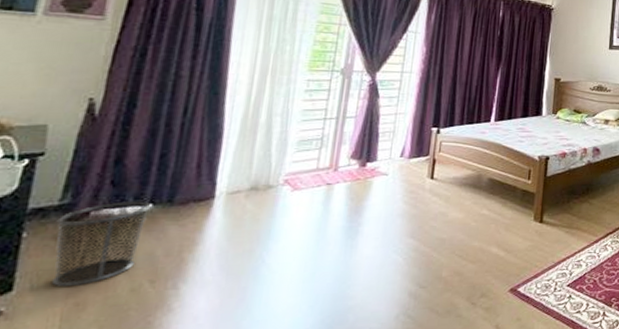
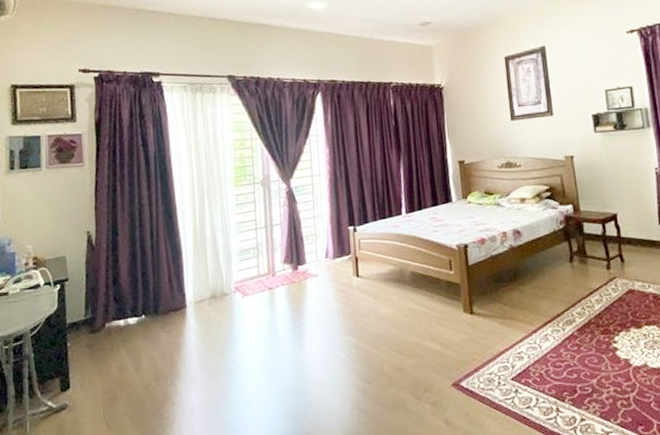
waste bin: present [52,201,152,287] -> none [86,313,144,385]

